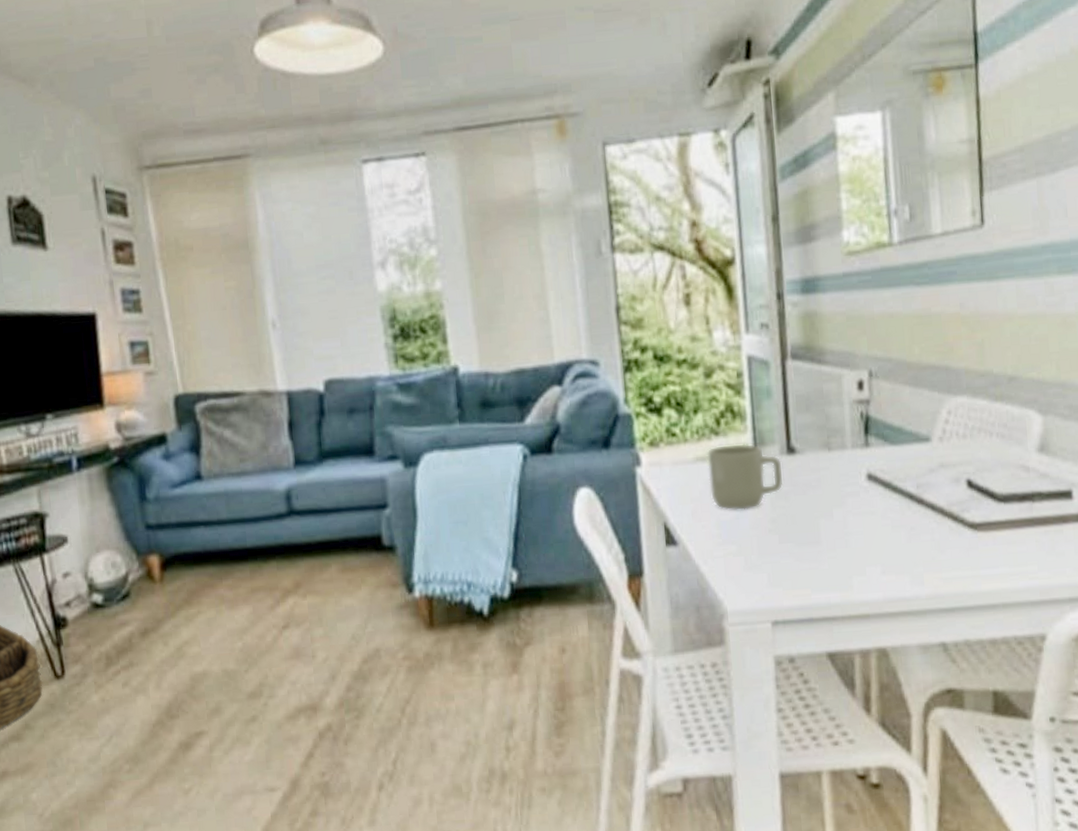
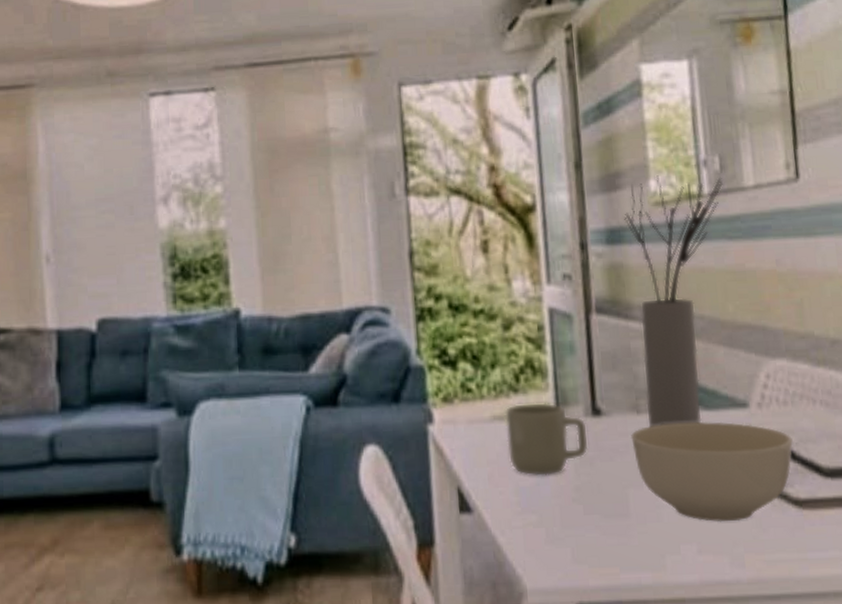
vase: none [818,225,913,463] -> present [624,175,724,427]
bowl: none [822,455,971,546] -> present [630,421,794,522]

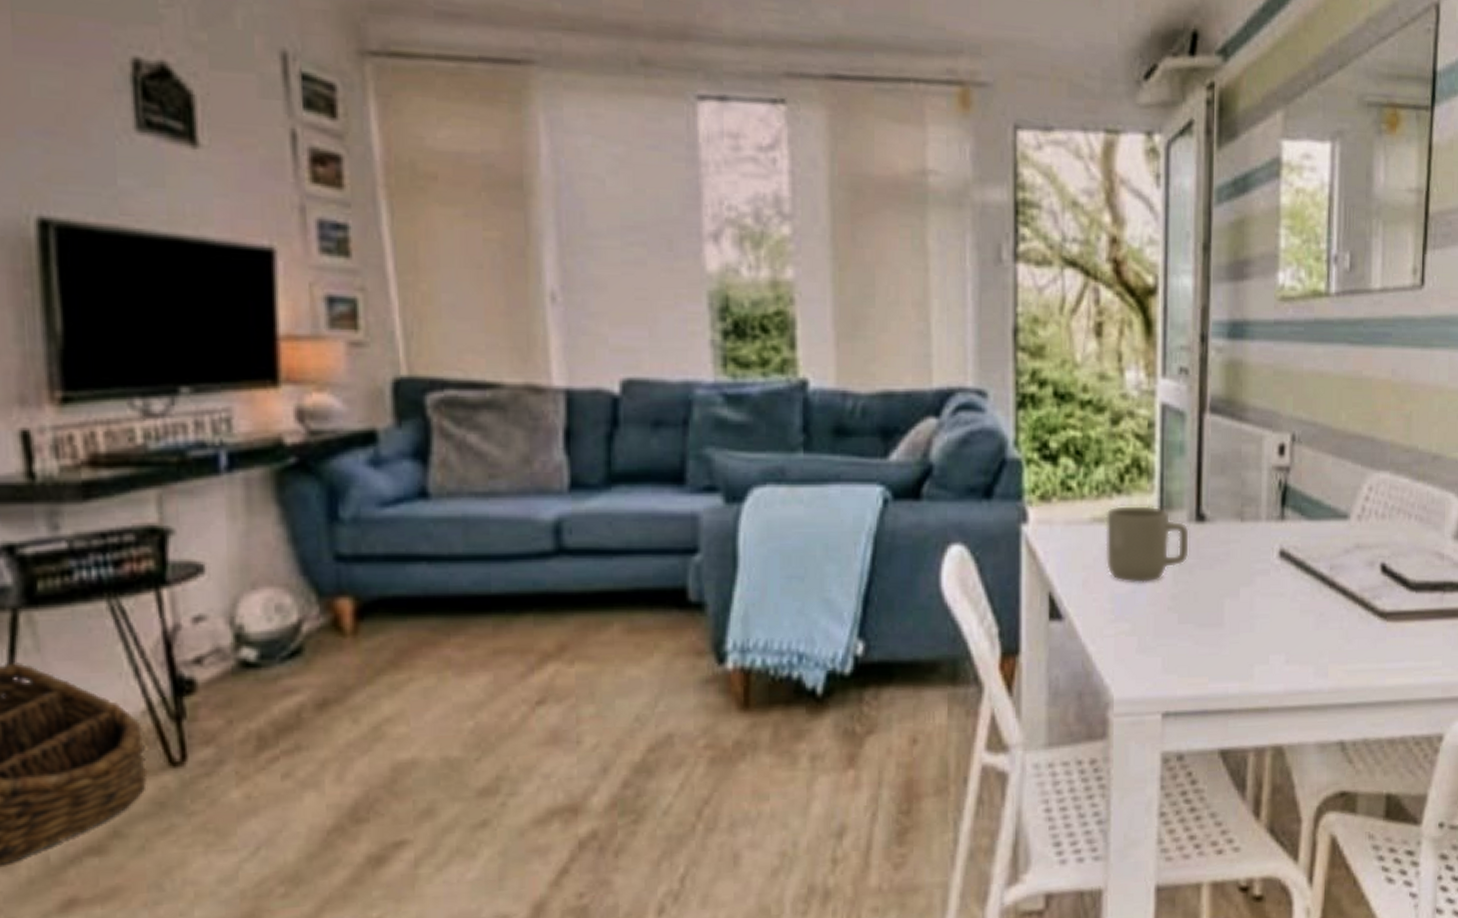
vase: present [624,175,724,427] -> none [1248,267,1352,536]
bowl: present [630,421,794,522] -> none [1231,531,1387,633]

